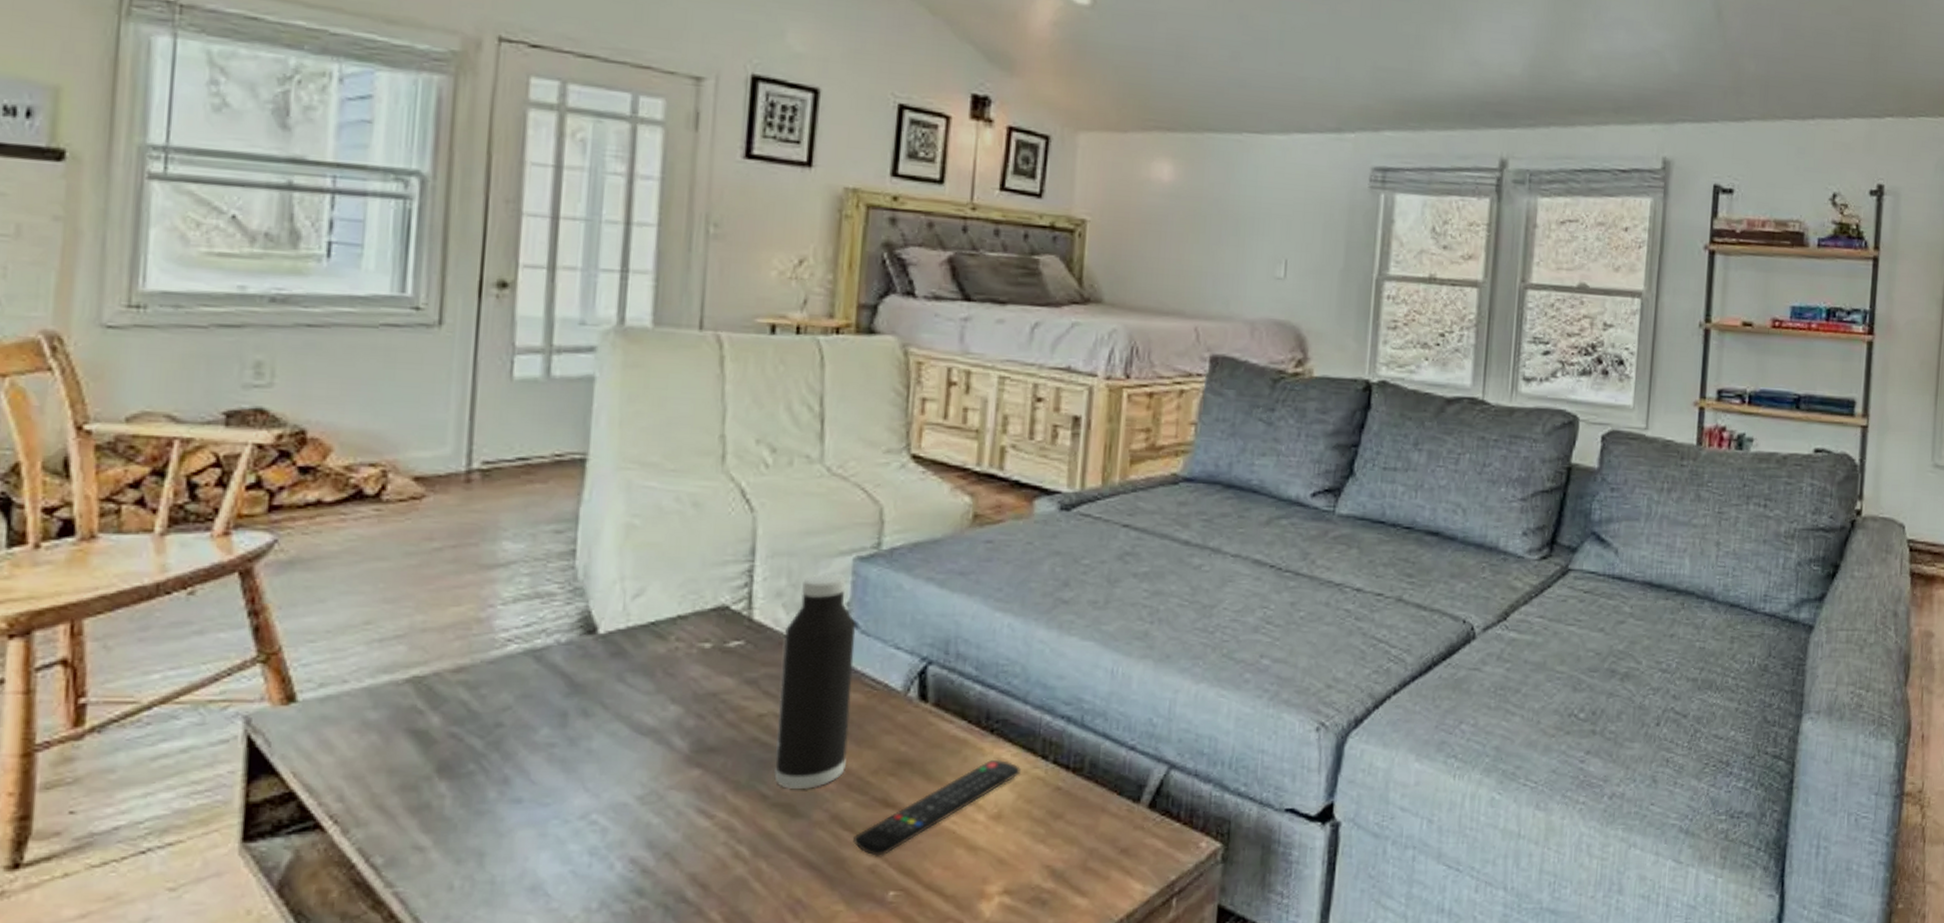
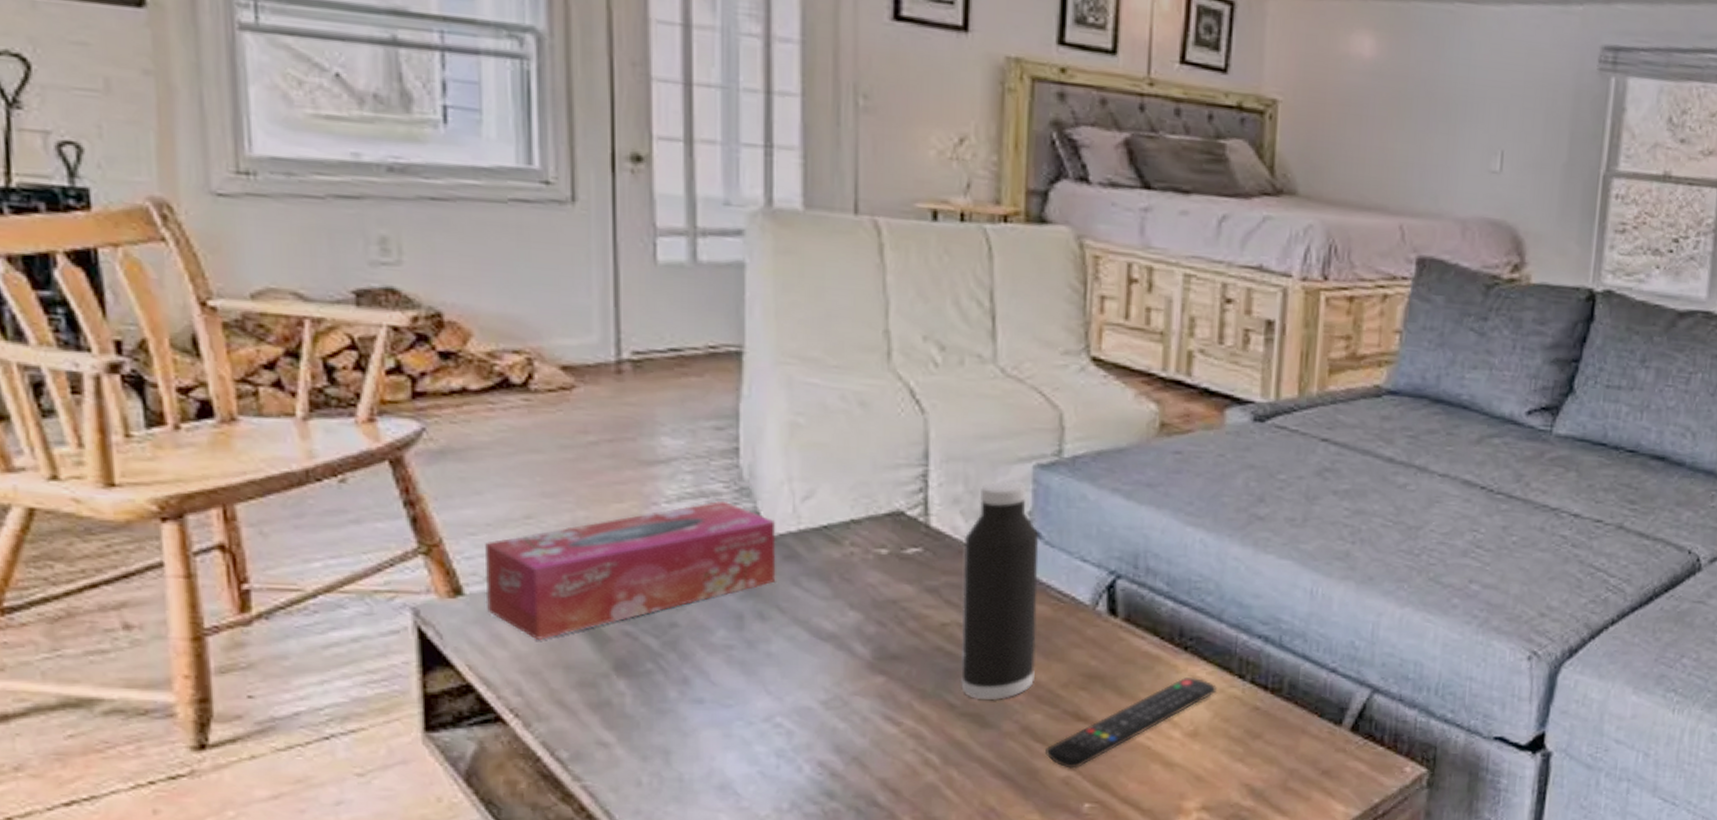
tissue box: none [317,600,606,744] -> present [485,500,776,640]

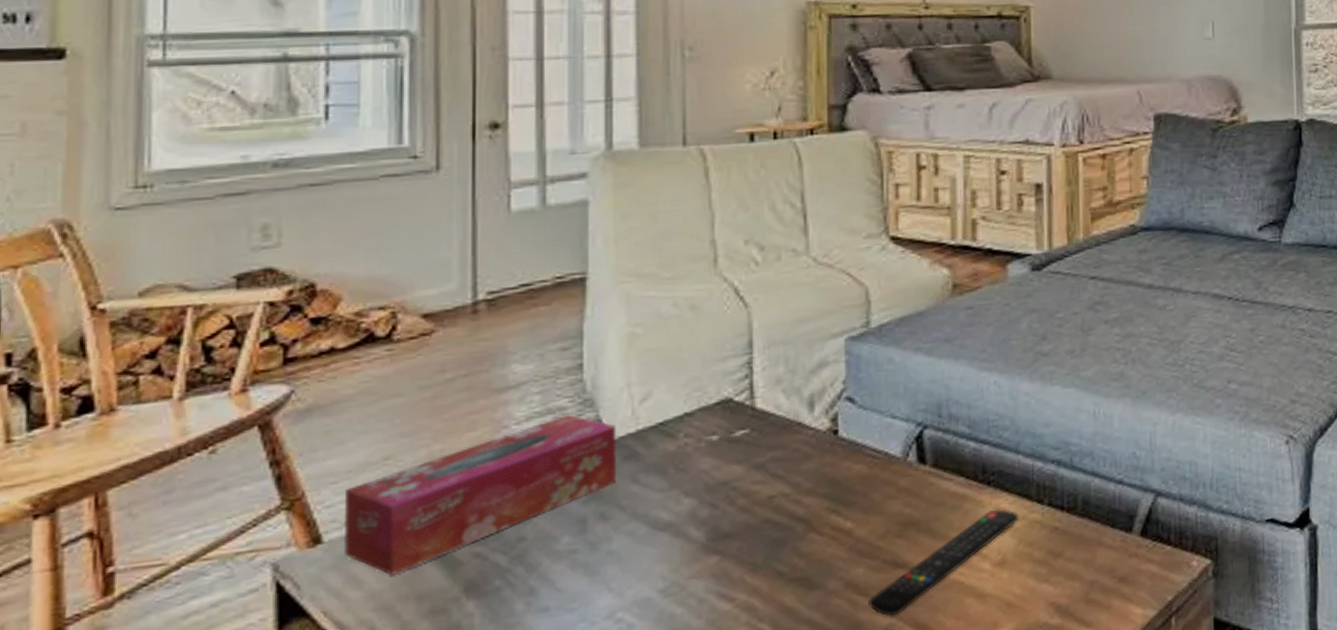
water bottle: present [961,480,1039,700] -> none [786,355,855,563]

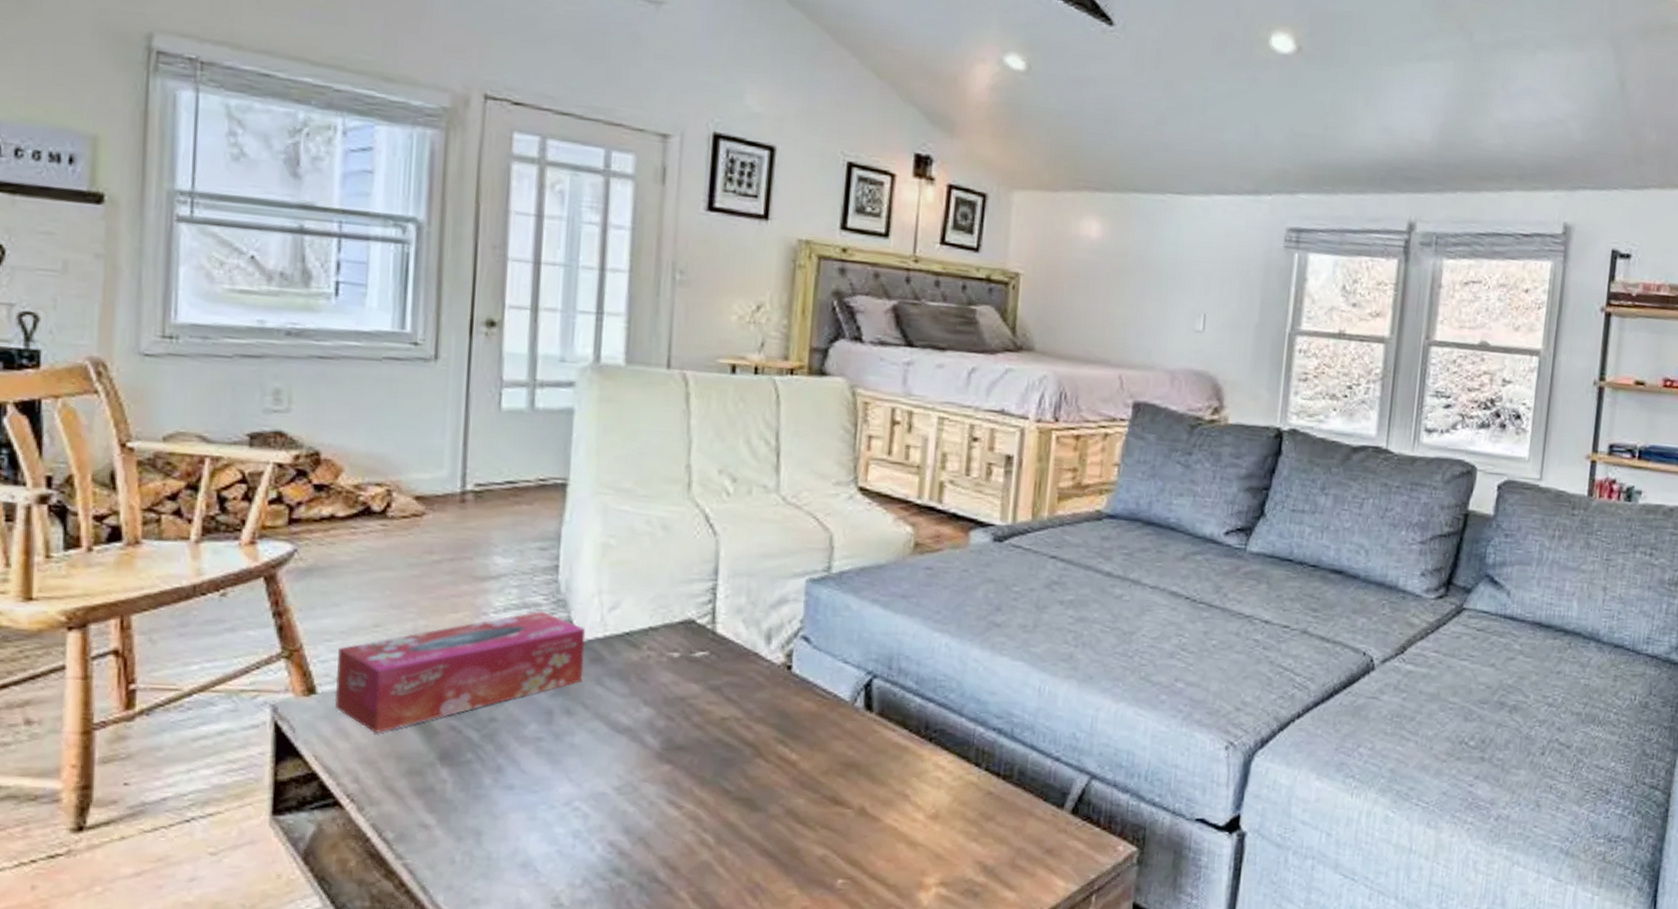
remote control: present [868,509,1019,616] -> none [806,765,956,848]

